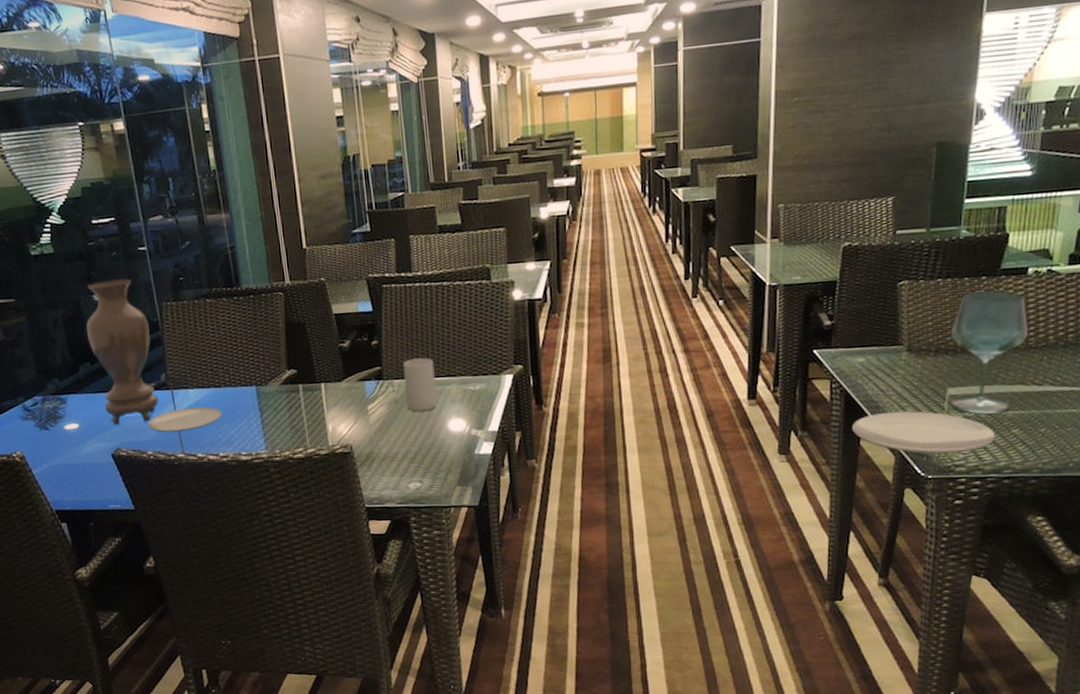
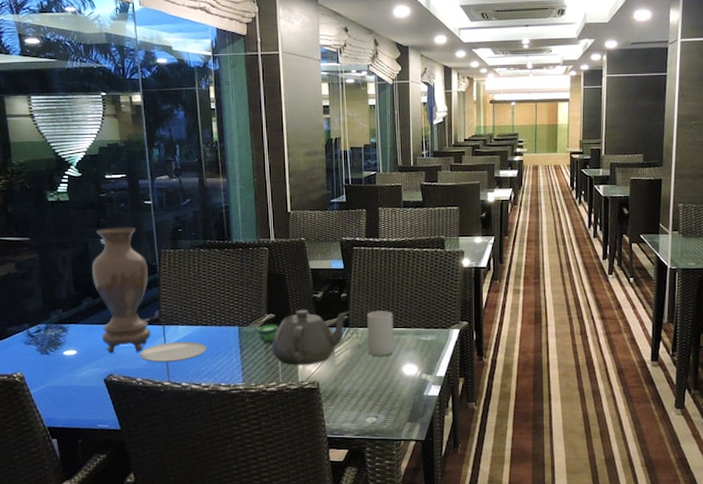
cup: none [274,381,301,404] -> present [254,324,278,343]
teapot: none [295,360,384,428] -> present [272,309,351,366]

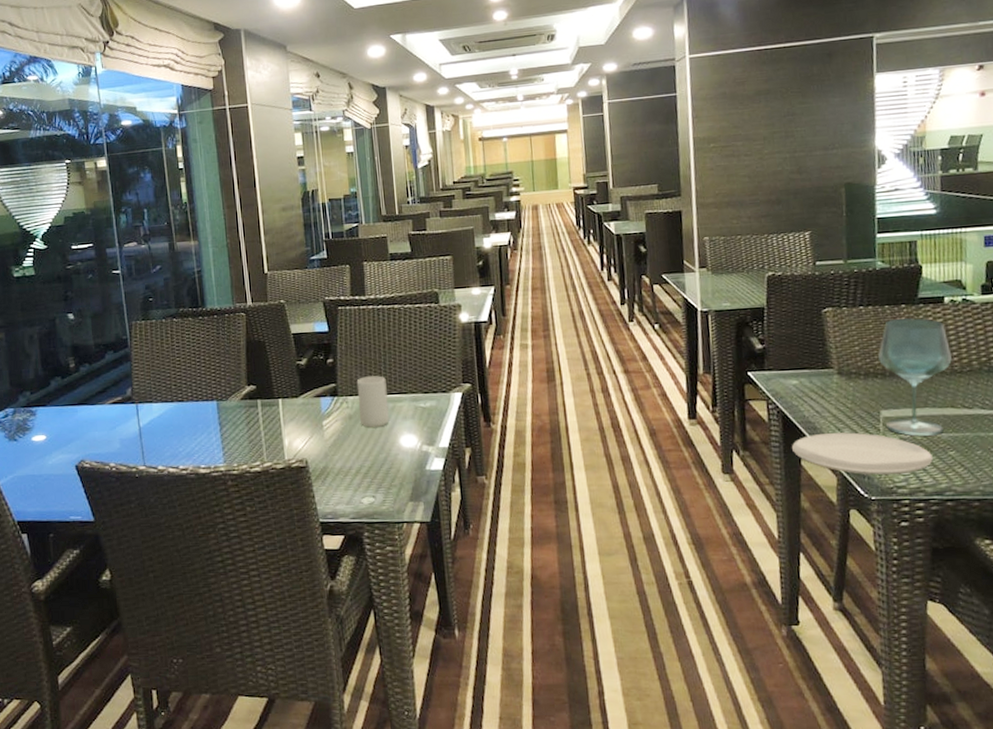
vase: present [92,227,151,354] -> none [60,299,124,437]
plate: present [139,341,207,363] -> none [112,420,184,445]
cup: present [254,324,278,343] -> none [233,396,260,418]
teapot: present [272,309,351,366] -> none [254,377,339,442]

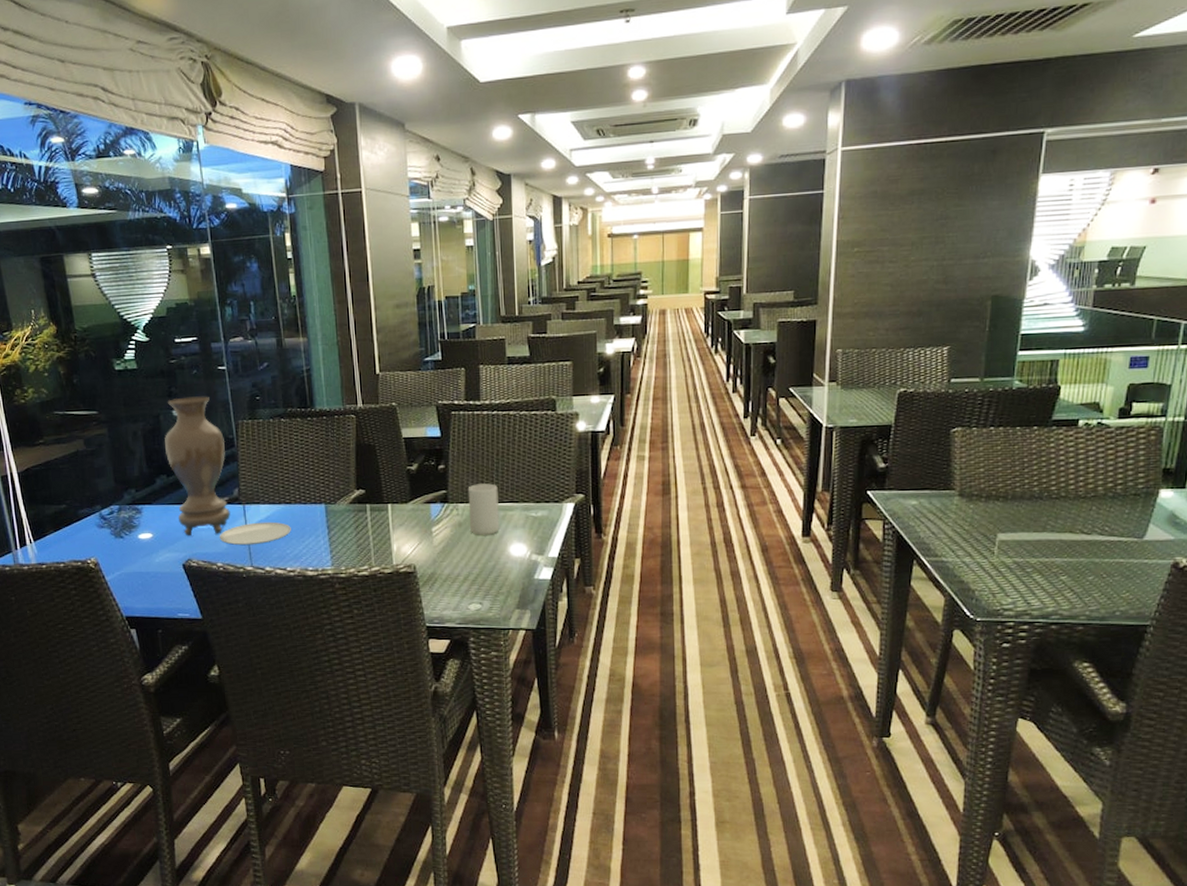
vase: none [60,299,124,437] -> present [165,396,231,537]
plate: none [112,420,184,445] -> present [219,521,291,546]
plate: present [792,432,933,476] -> none [904,554,1043,598]
wine glass: present [878,318,952,436] -> none [1000,441,1078,560]

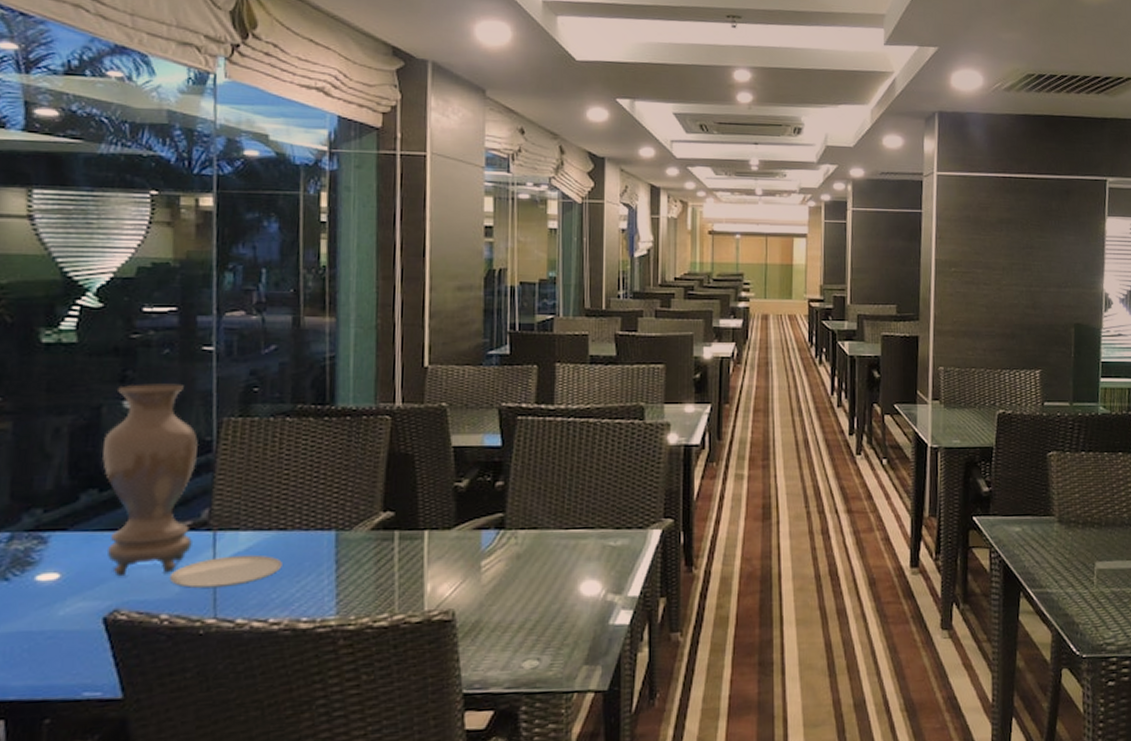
cup: present [468,483,499,535] -> none [530,505,570,570]

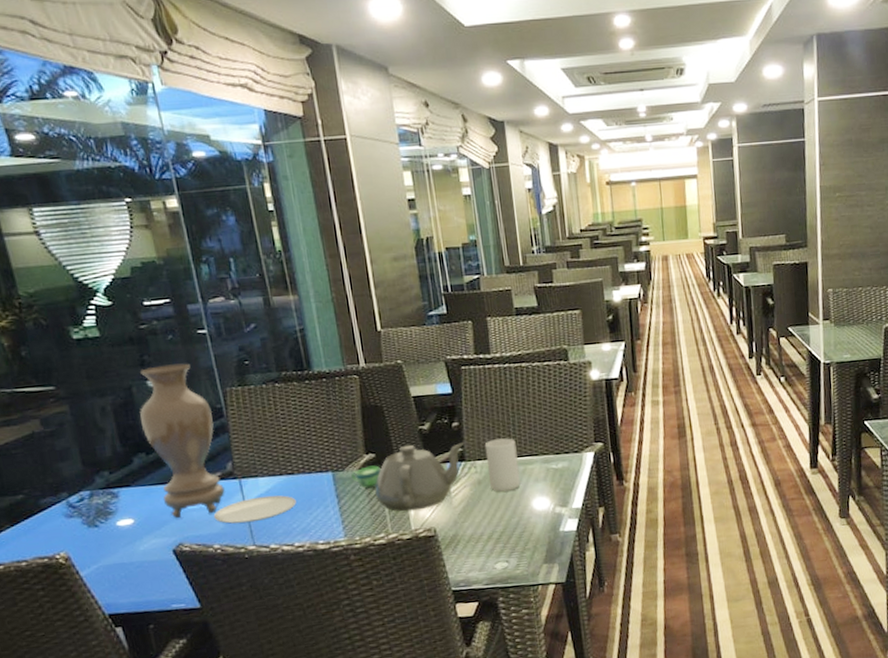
cup: none [359,526,398,555] -> present [351,465,381,489]
teapot: none [386,504,509,587] -> present [375,441,466,512]
cup: none [530,505,570,570] -> present [484,438,521,492]

